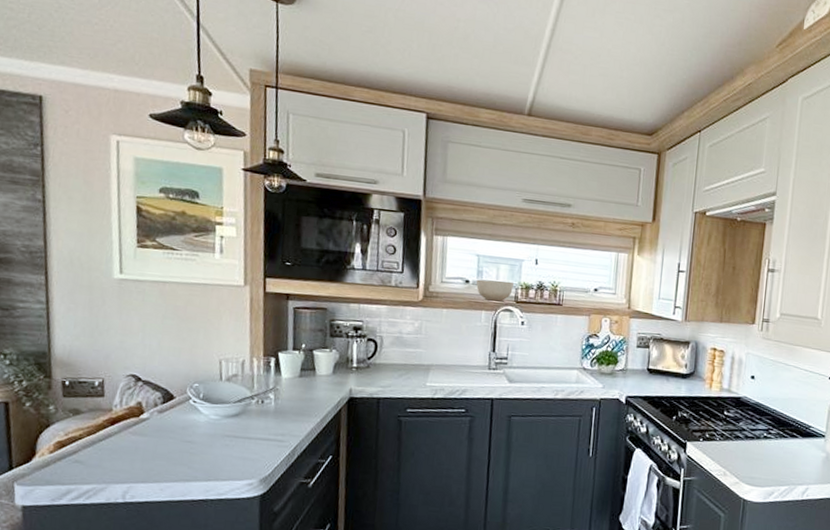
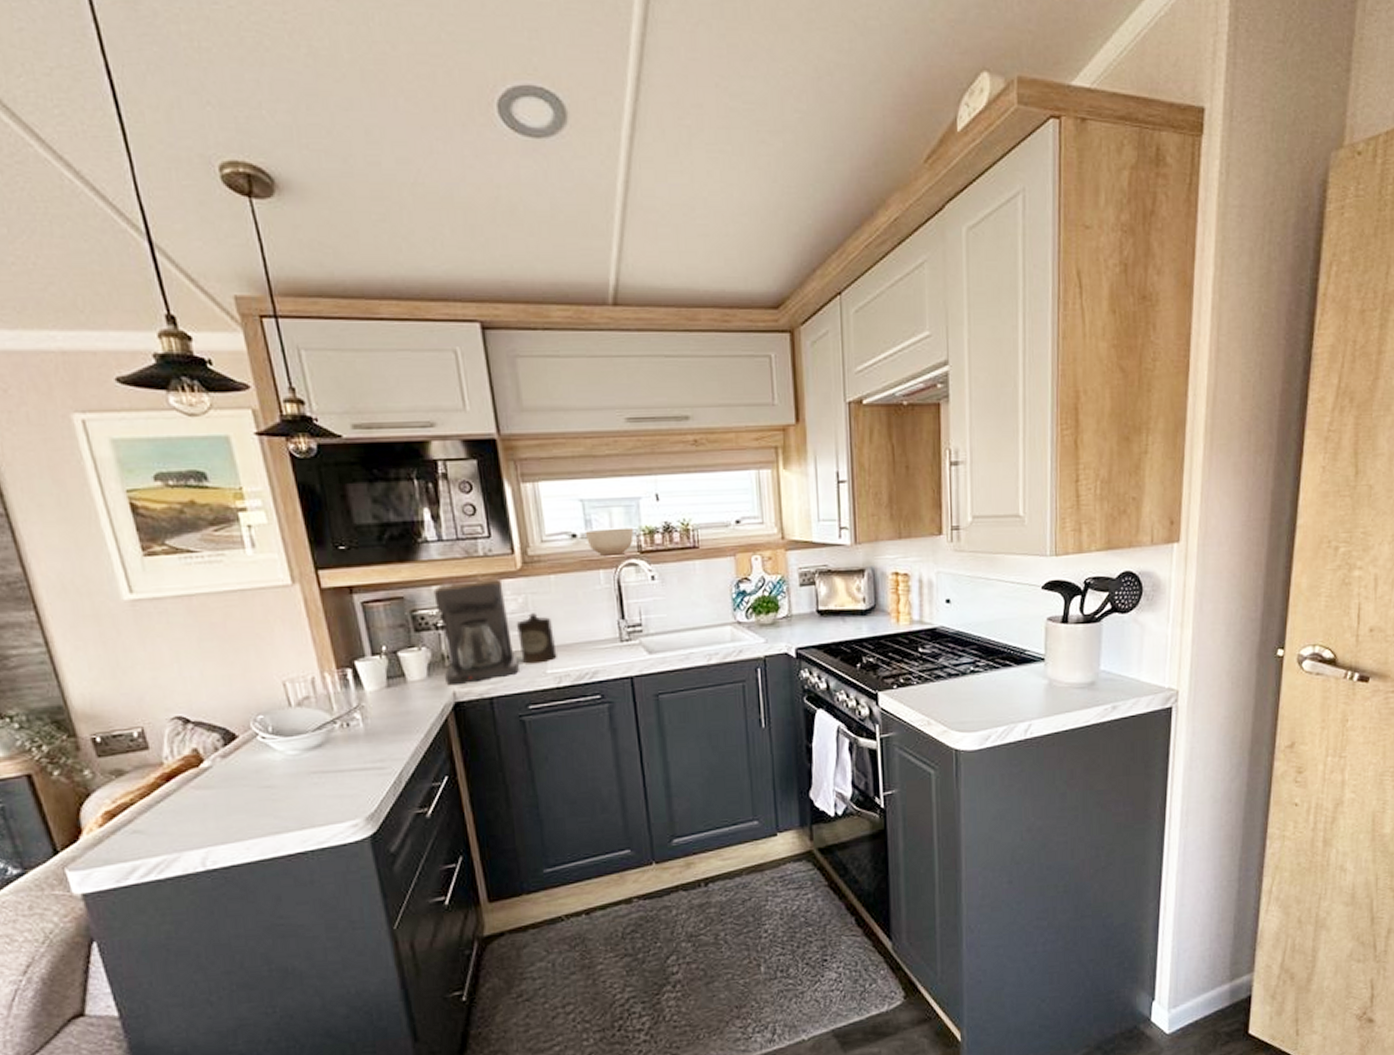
coffee maker: none [346,303,406,383] -> present [433,578,519,684]
canister: none [409,336,438,377] -> present [516,613,557,664]

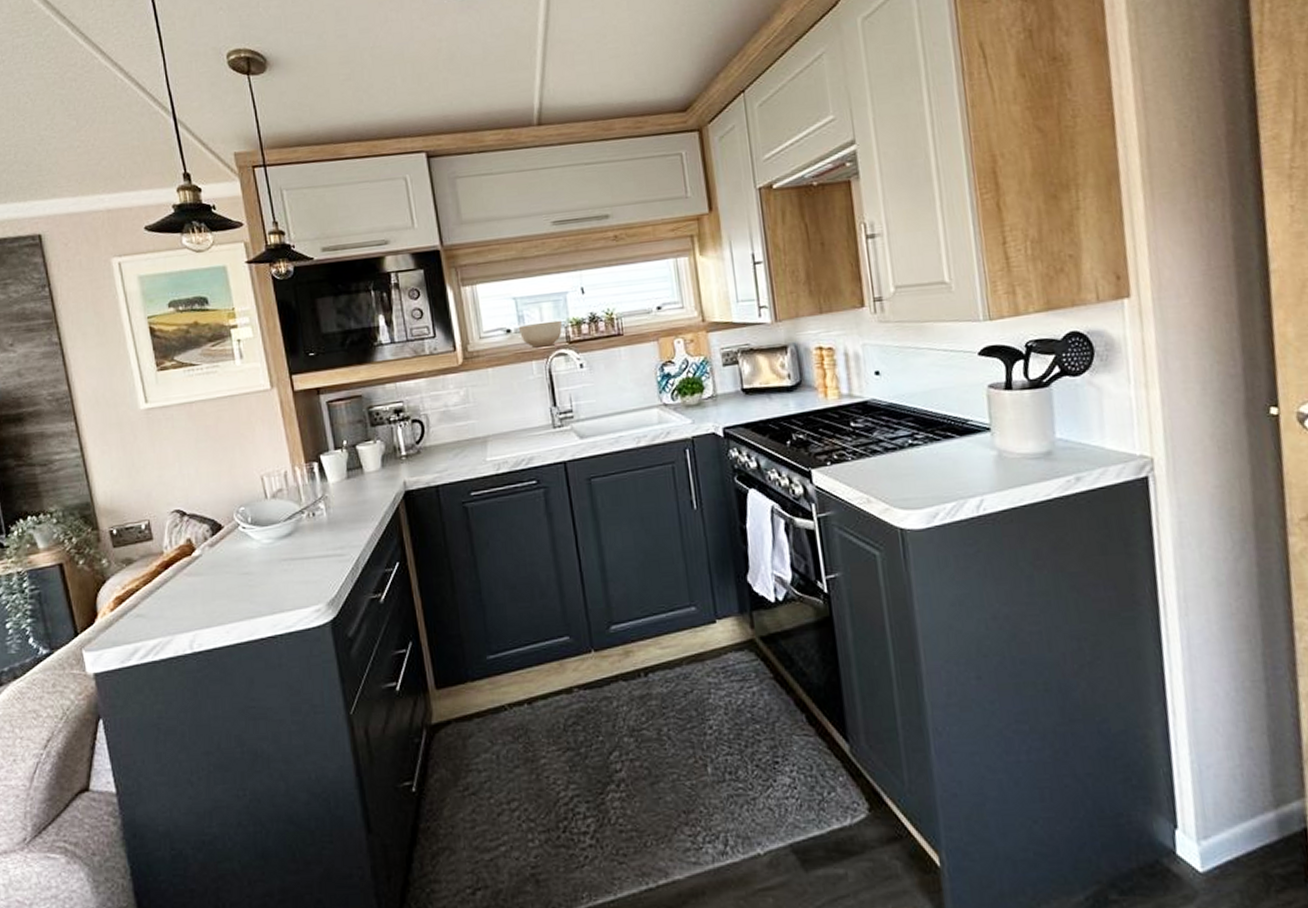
coffee maker: present [433,578,519,684] -> none [387,374,462,474]
canister: present [516,613,557,664] -> none [458,404,496,453]

